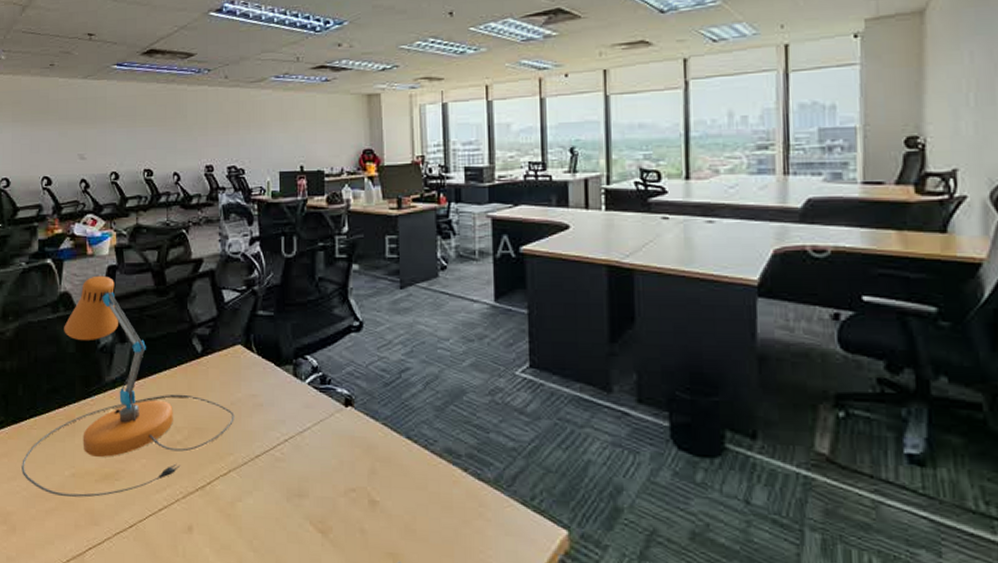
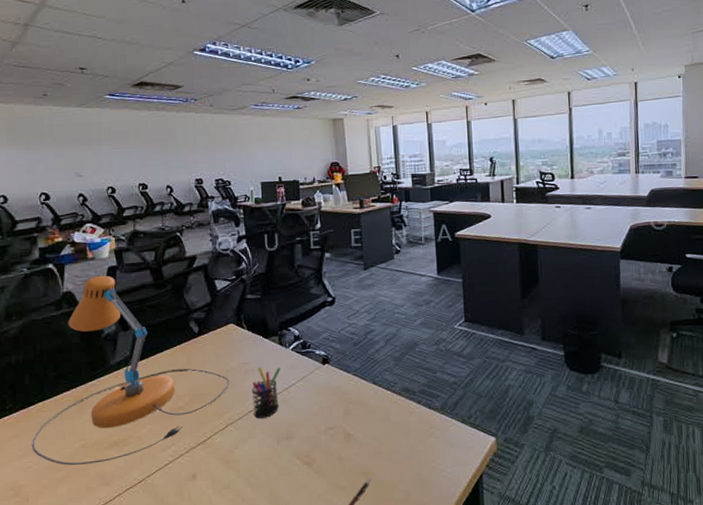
pen holder: none [259,401,294,467] -> present [251,366,281,418]

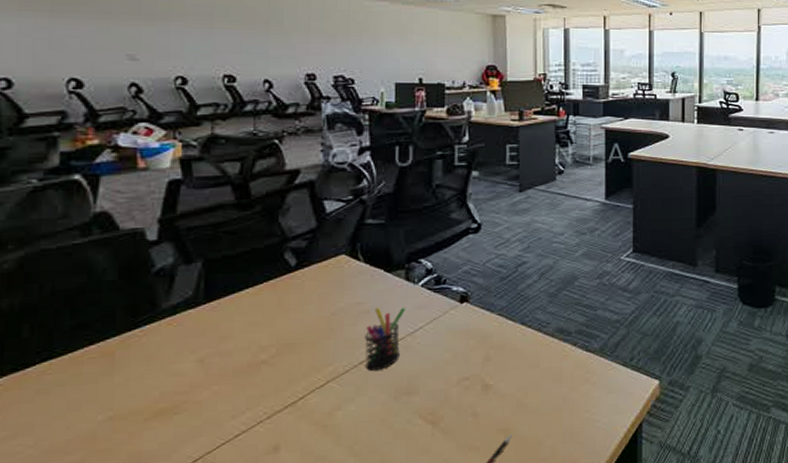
desk lamp: present [32,275,230,466] -> none [26,191,335,446]

